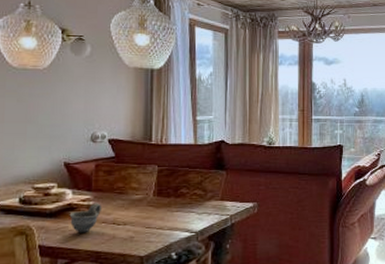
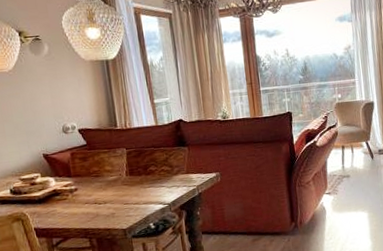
cup: present [69,203,101,234] -> none [55,187,83,215]

